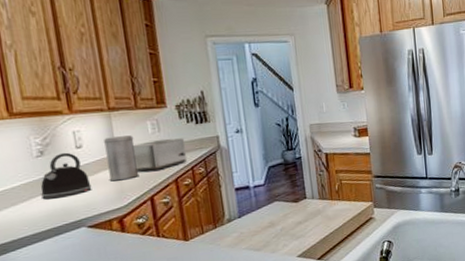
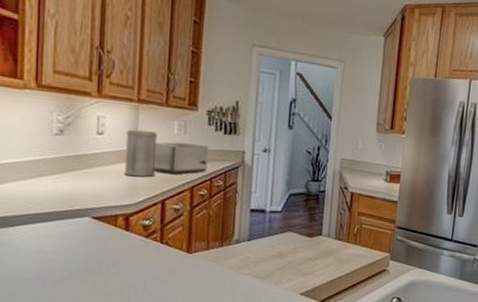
kettle: present [41,152,92,200] -> none [52,135,105,183]

